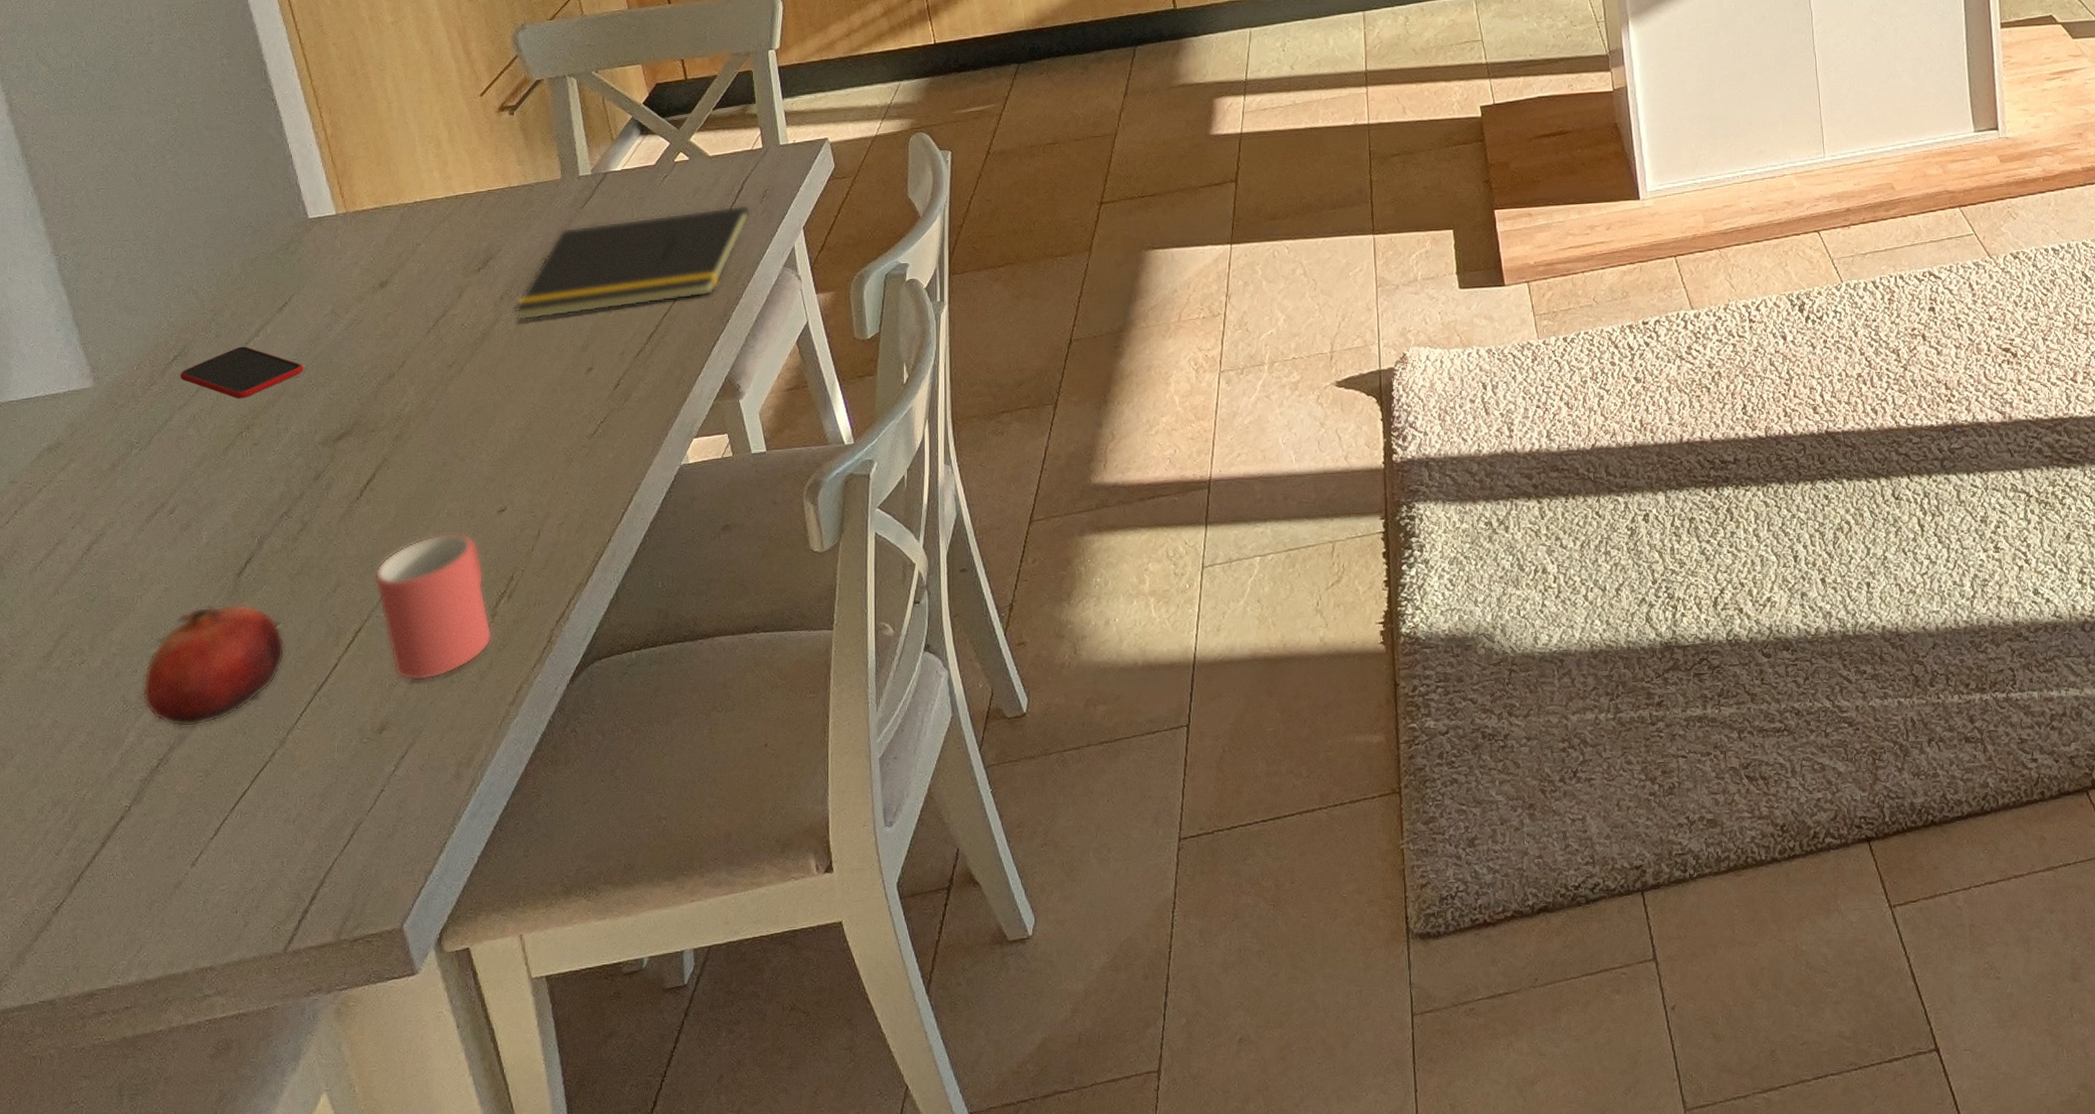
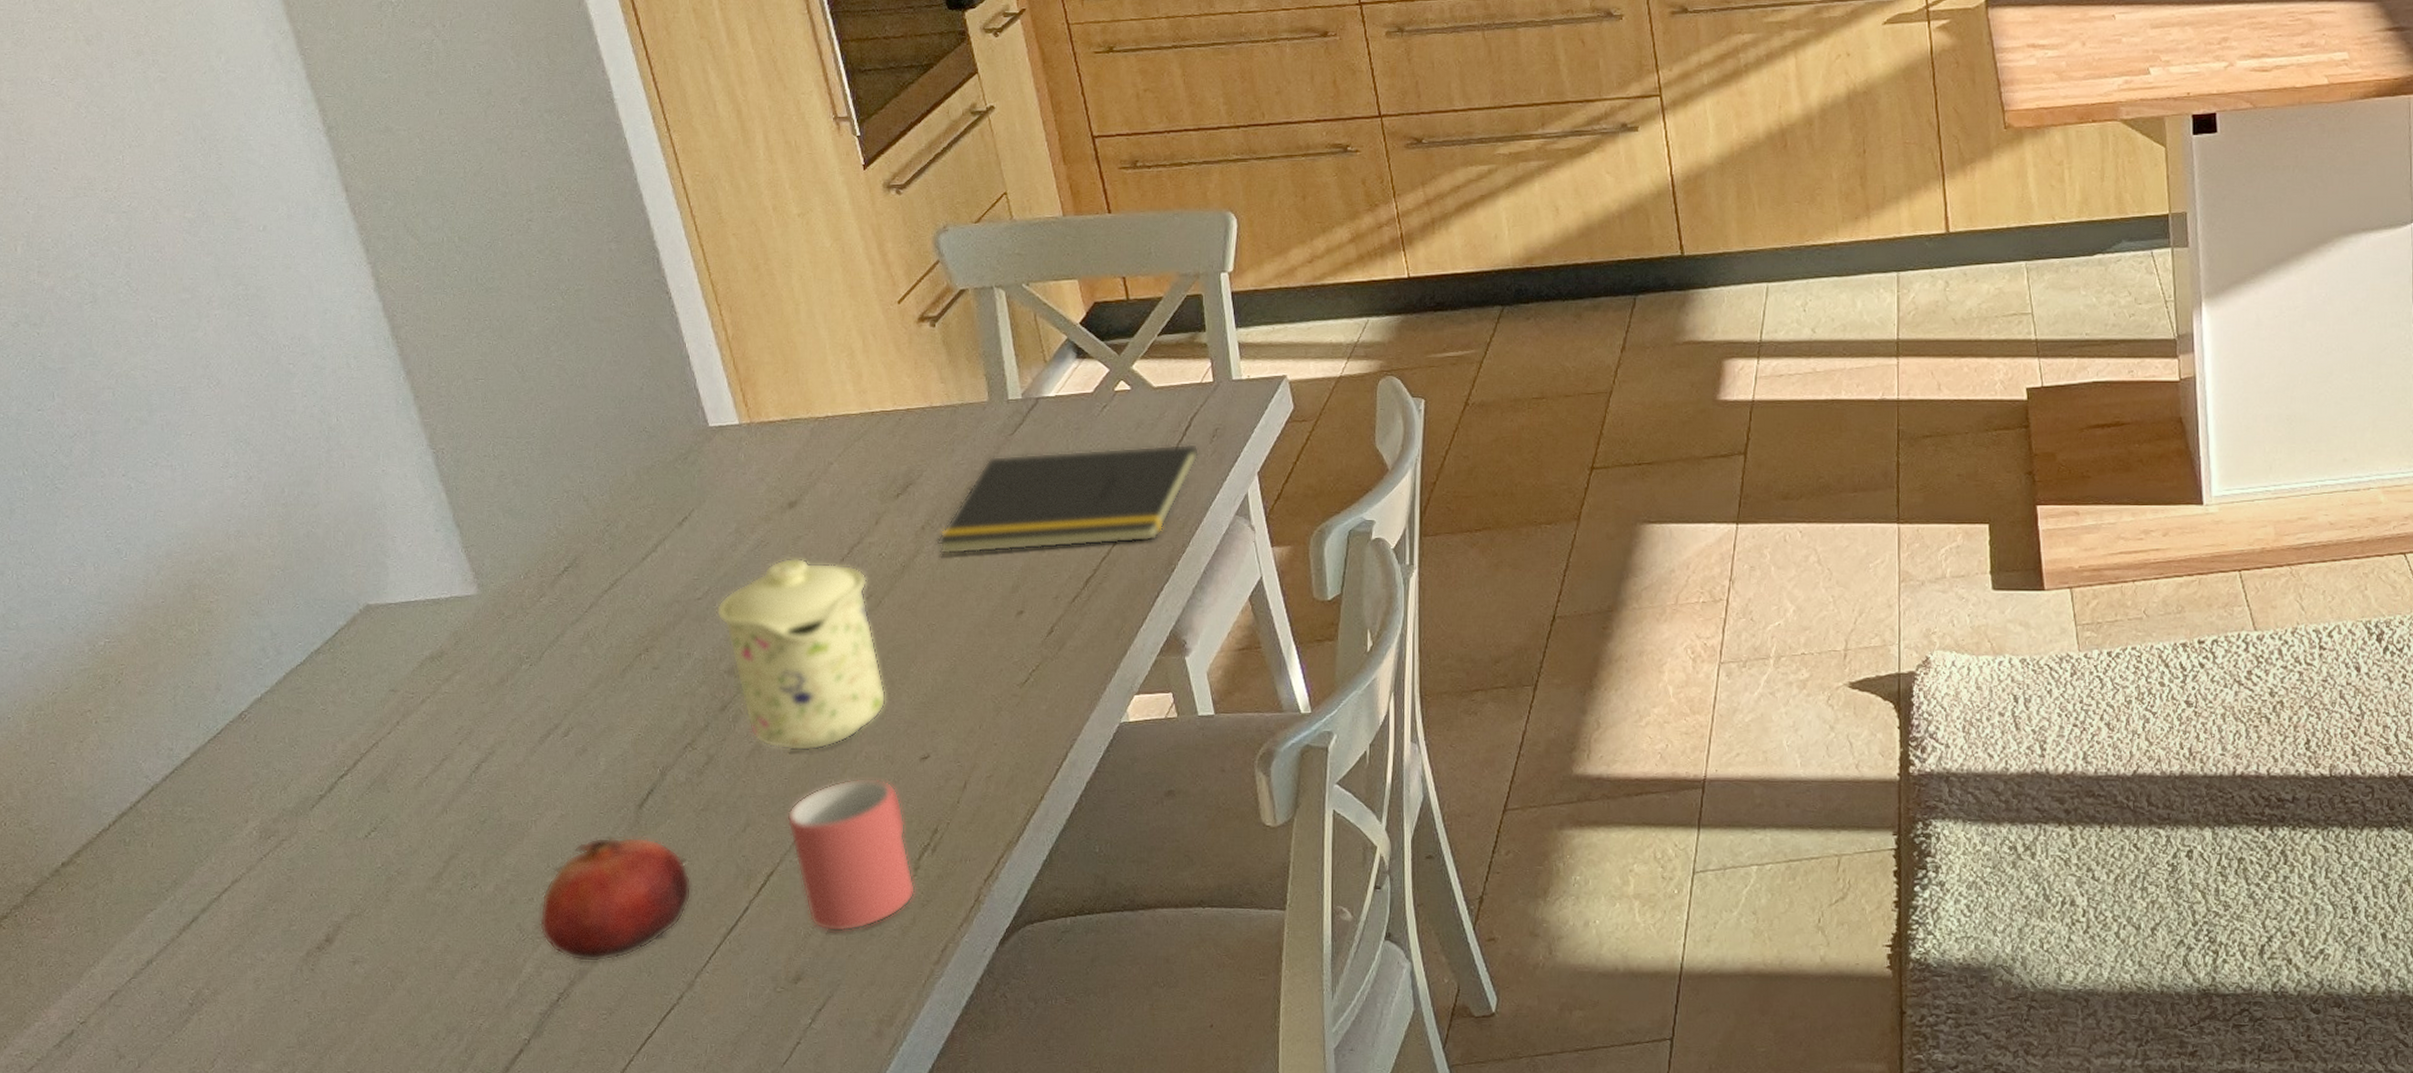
smartphone: present [180,346,304,399] -> none [572,561,707,619]
mug: none [312,333,467,513] -> present [716,558,886,751]

